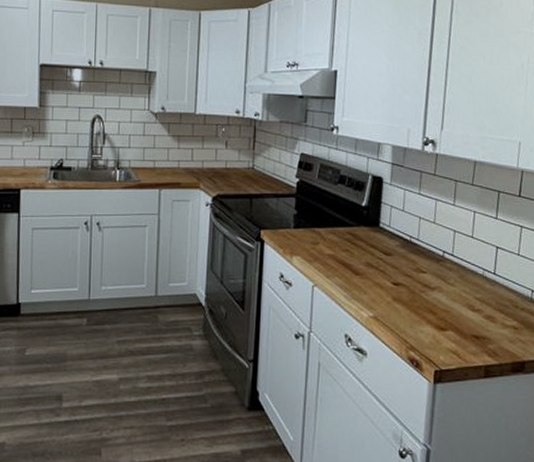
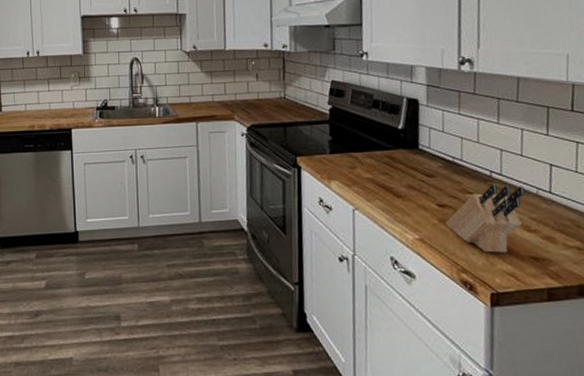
knife block: none [399,264,472,331] -> present [445,184,525,253]

